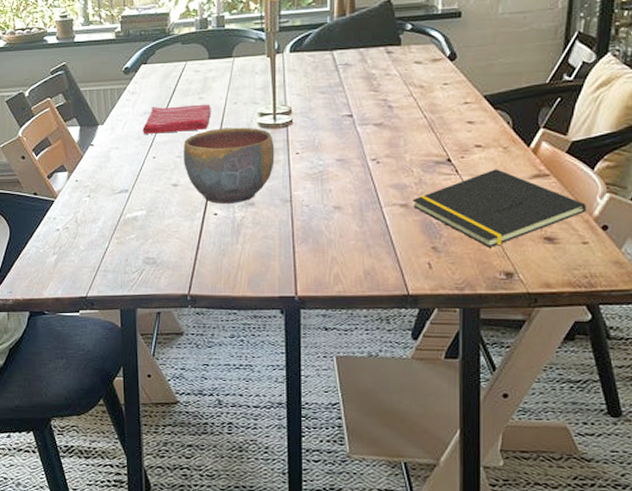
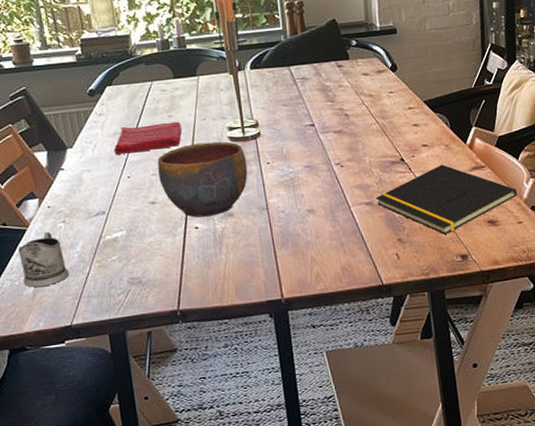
tea glass holder: none [45,204,89,257] -> present [18,231,69,288]

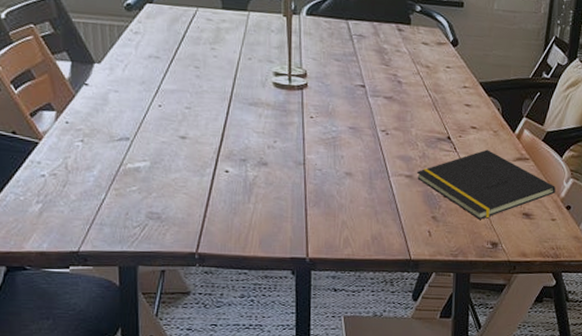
tea glass holder: present [18,231,69,288] -> none [27,148,82,207]
dish towel: present [114,121,182,155] -> none [147,51,224,82]
bowl: present [157,141,248,218] -> none [193,82,289,162]

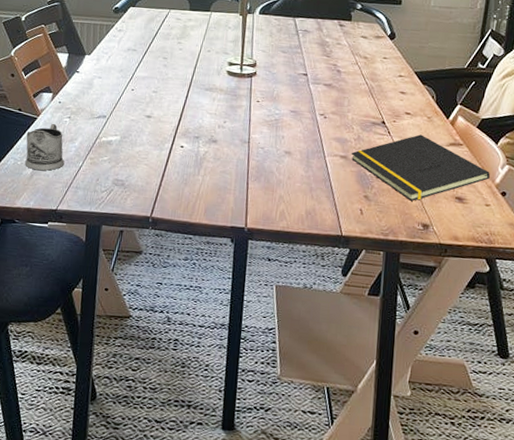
tea glass holder: none [27,148,82,207] -> present [25,123,65,171]

